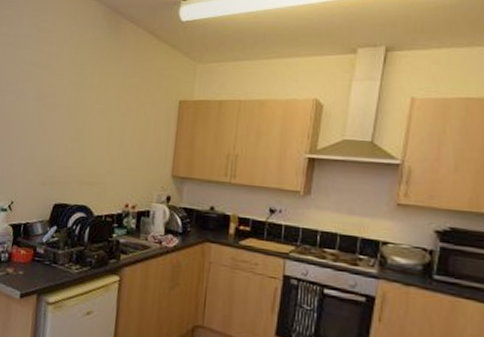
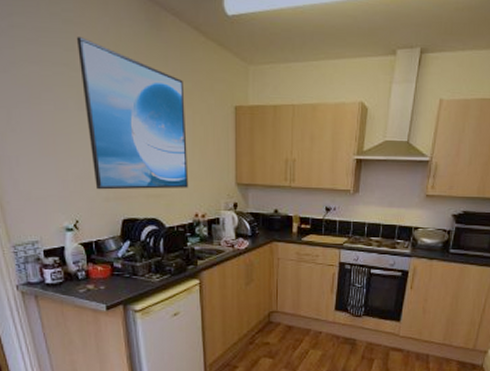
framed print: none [36,41,133,178] -> present [76,37,188,190]

